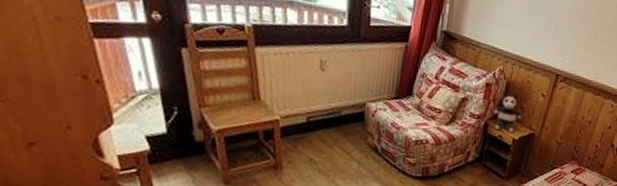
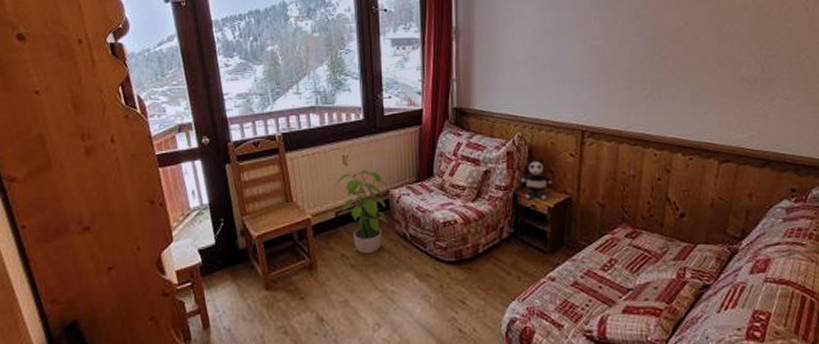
potted plant: none [307,75,364,162] -> present [333,167,389,255]

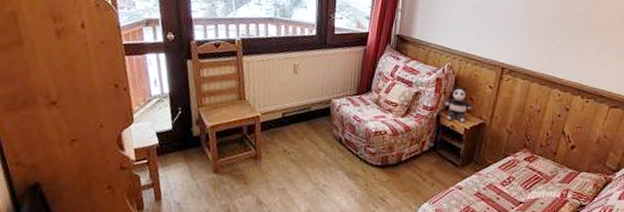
potted plant: present [333,167,389,255] -> none [283,76,330,152]

